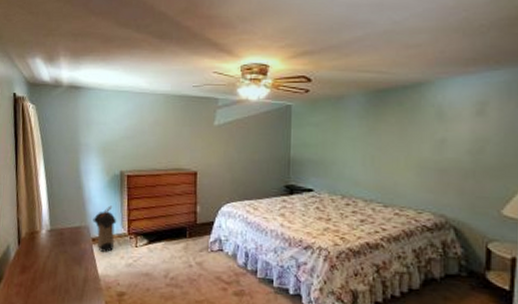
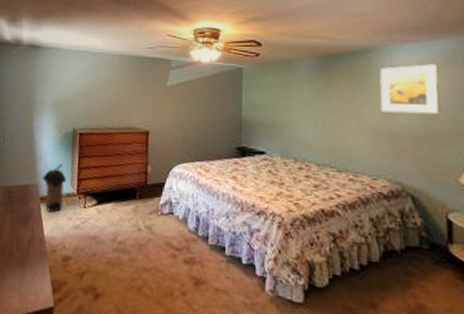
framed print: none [429,97,491,149] -> present [379,64,439,115]

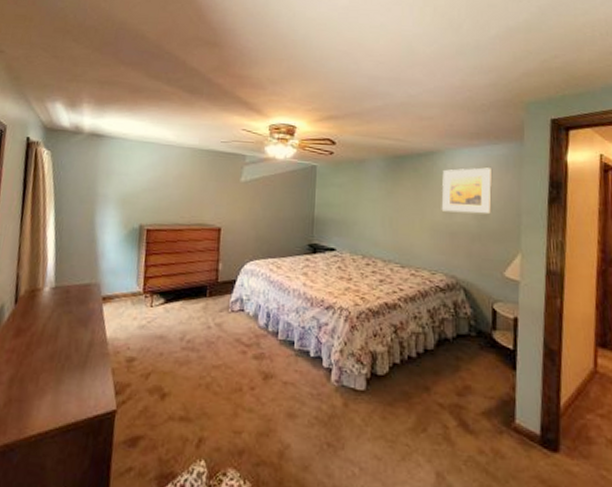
laundry hamper: present [42,163,67,213] -> none [105,261,132,313]

